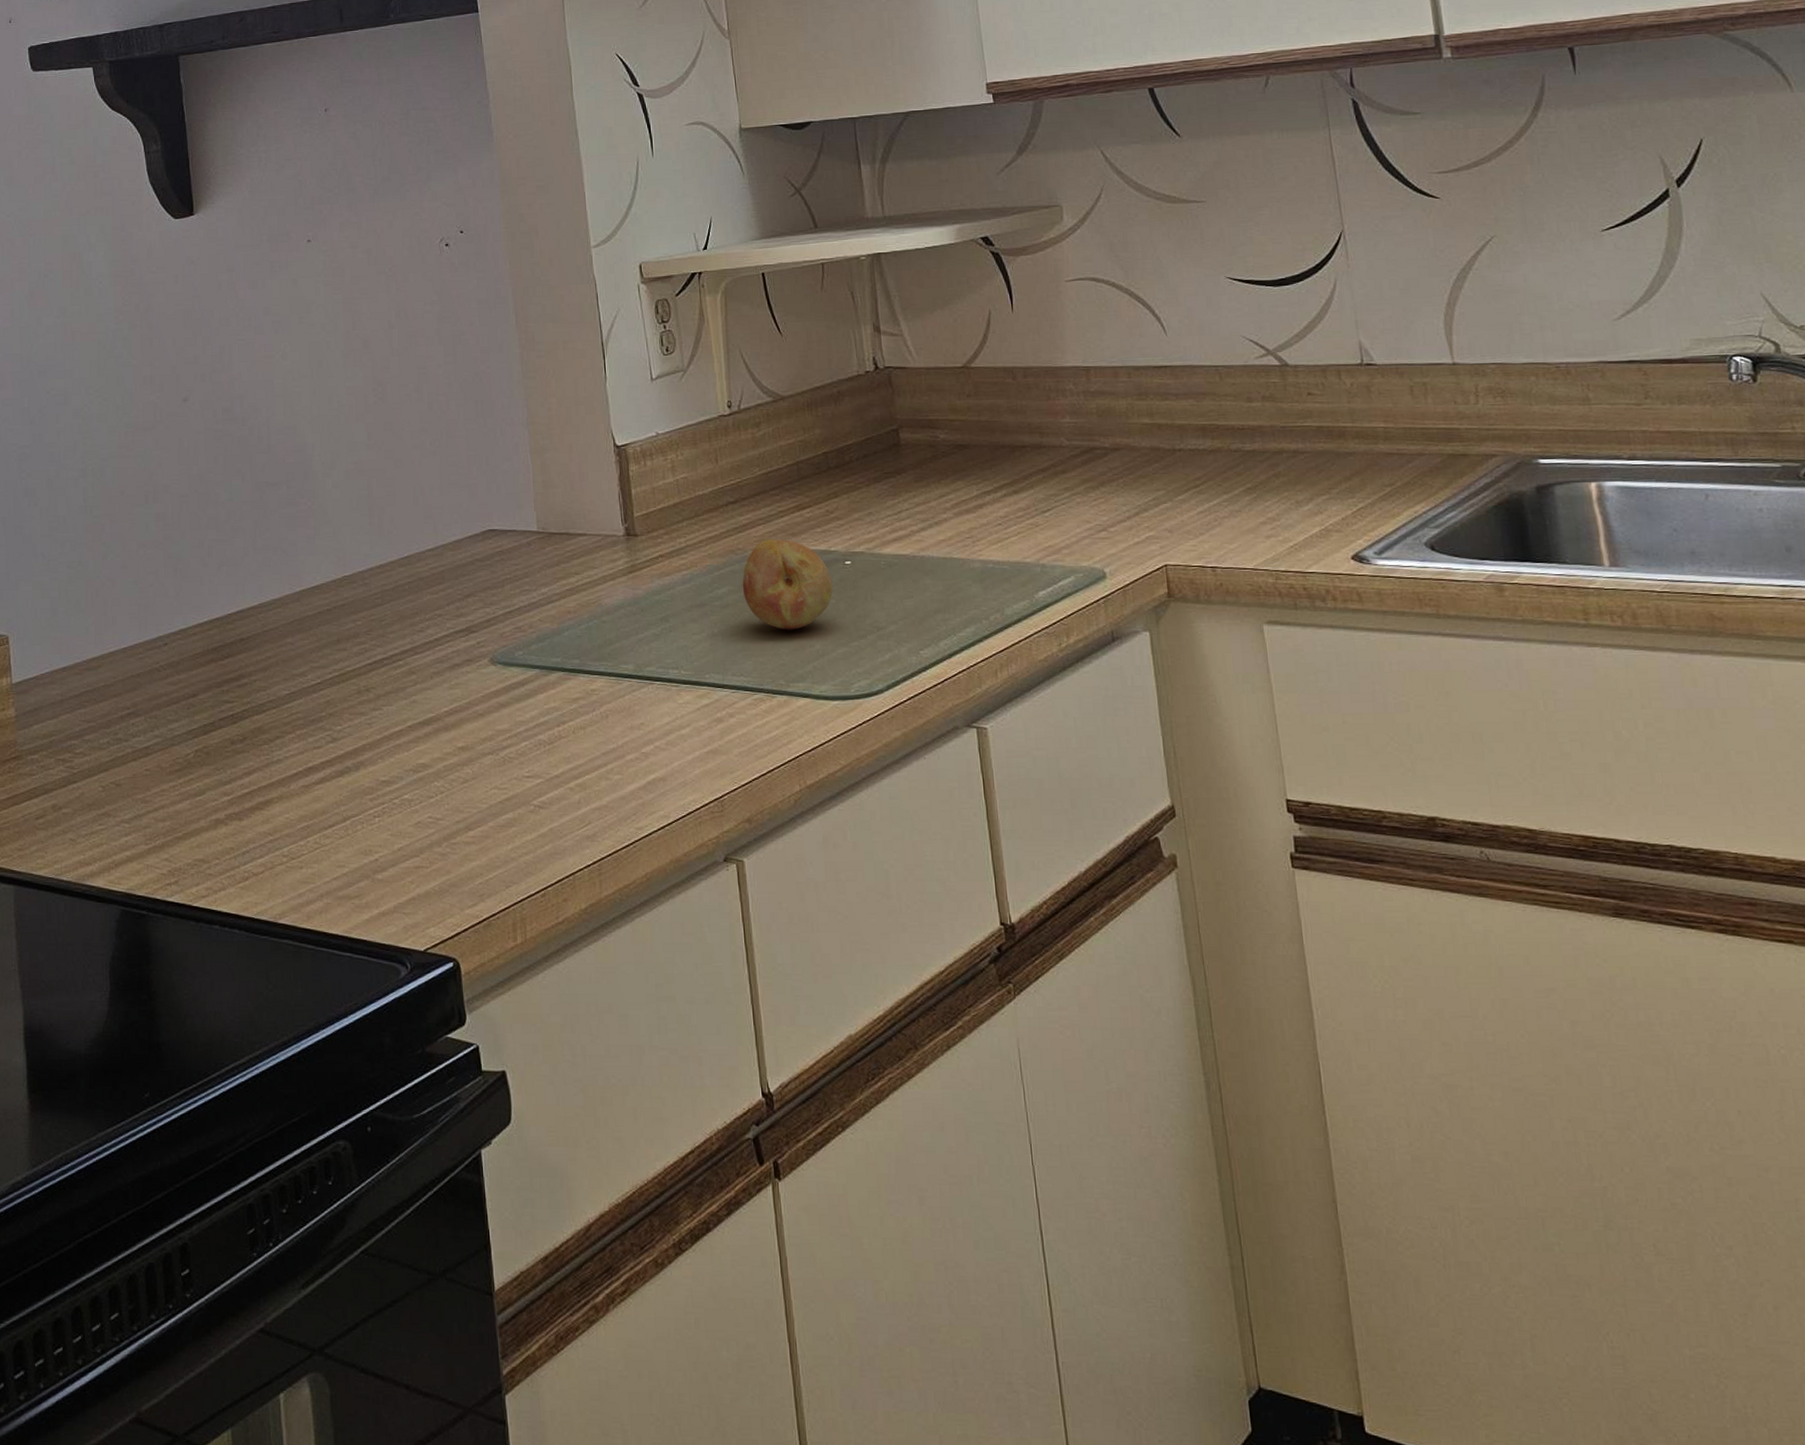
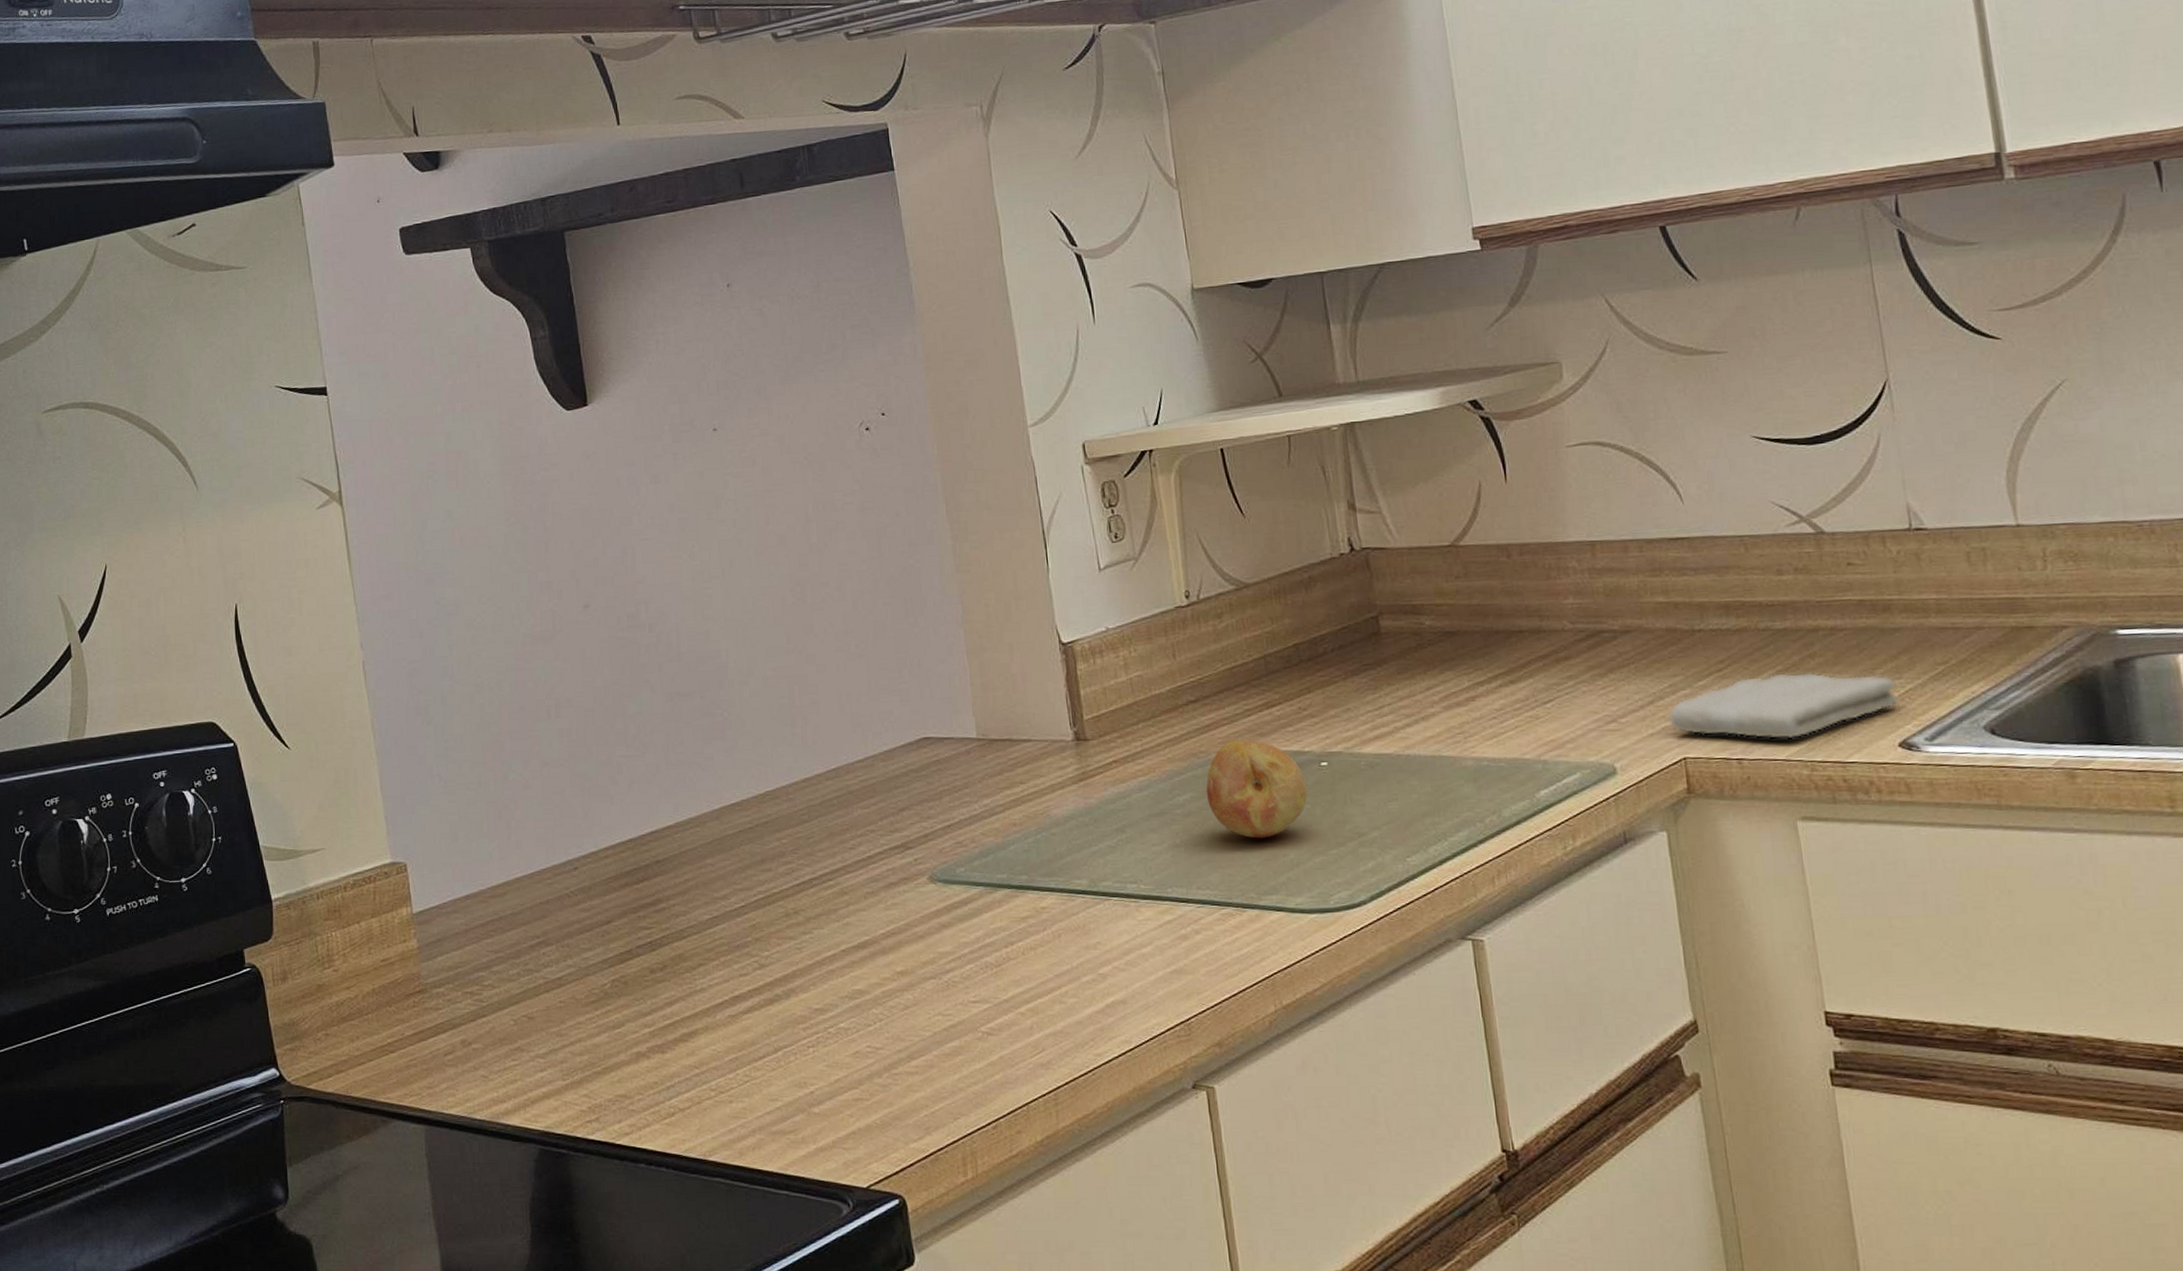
washcloth: none [1151,490,1352,551] -> present [1668,672,1900,740]

